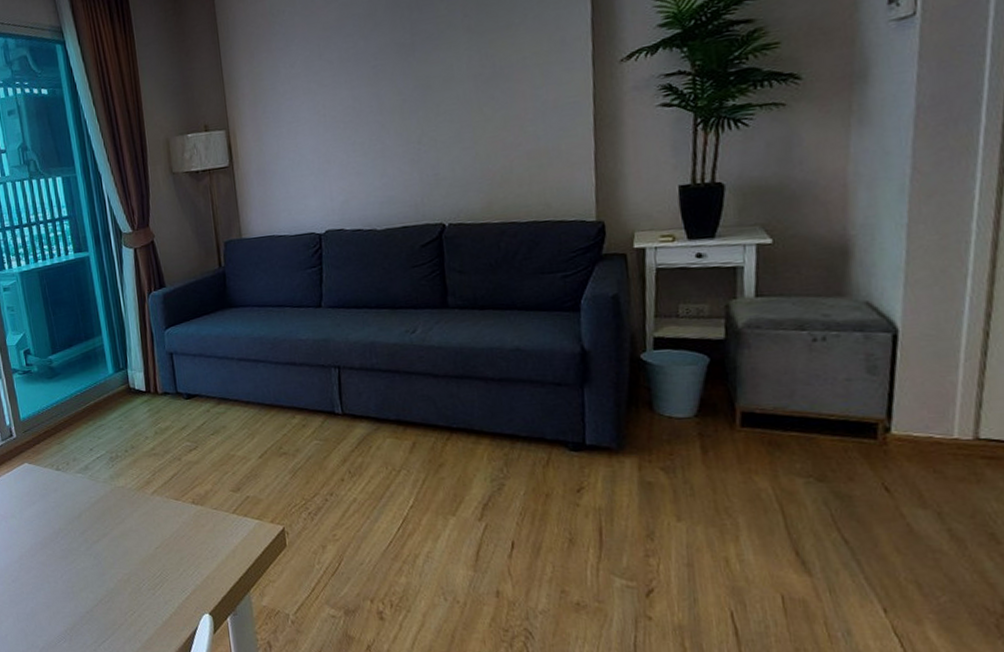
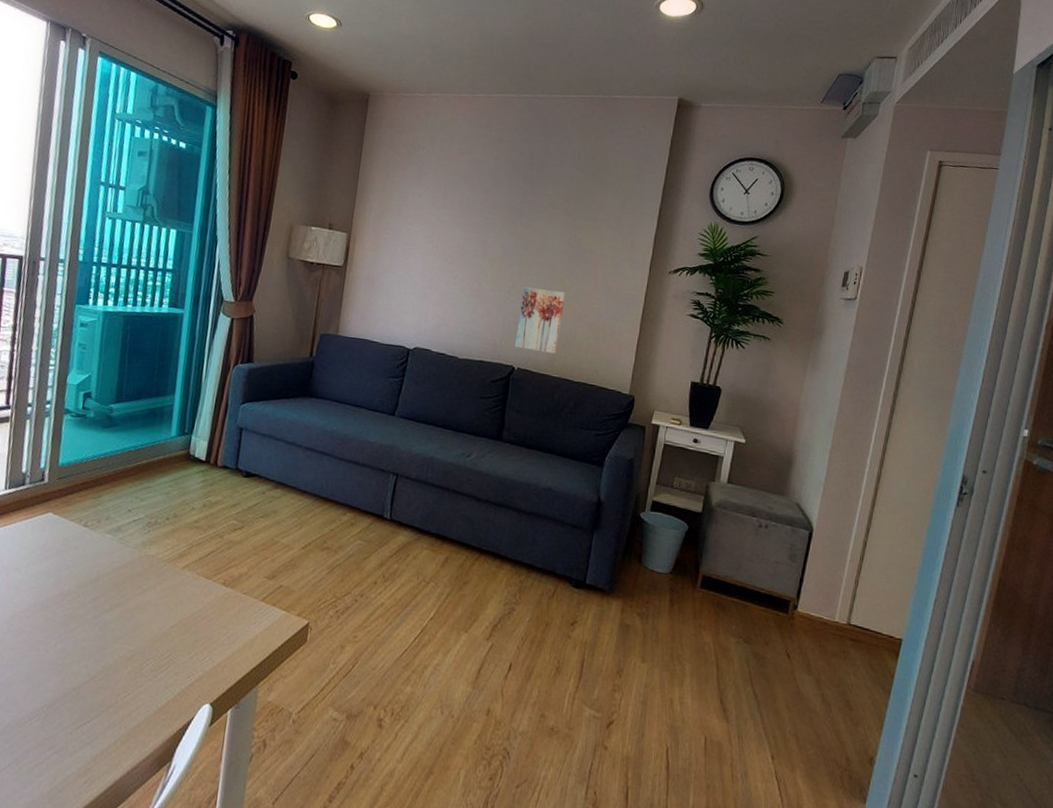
wall art: none [436,123,493,202] -> present [514,287,566,354]

